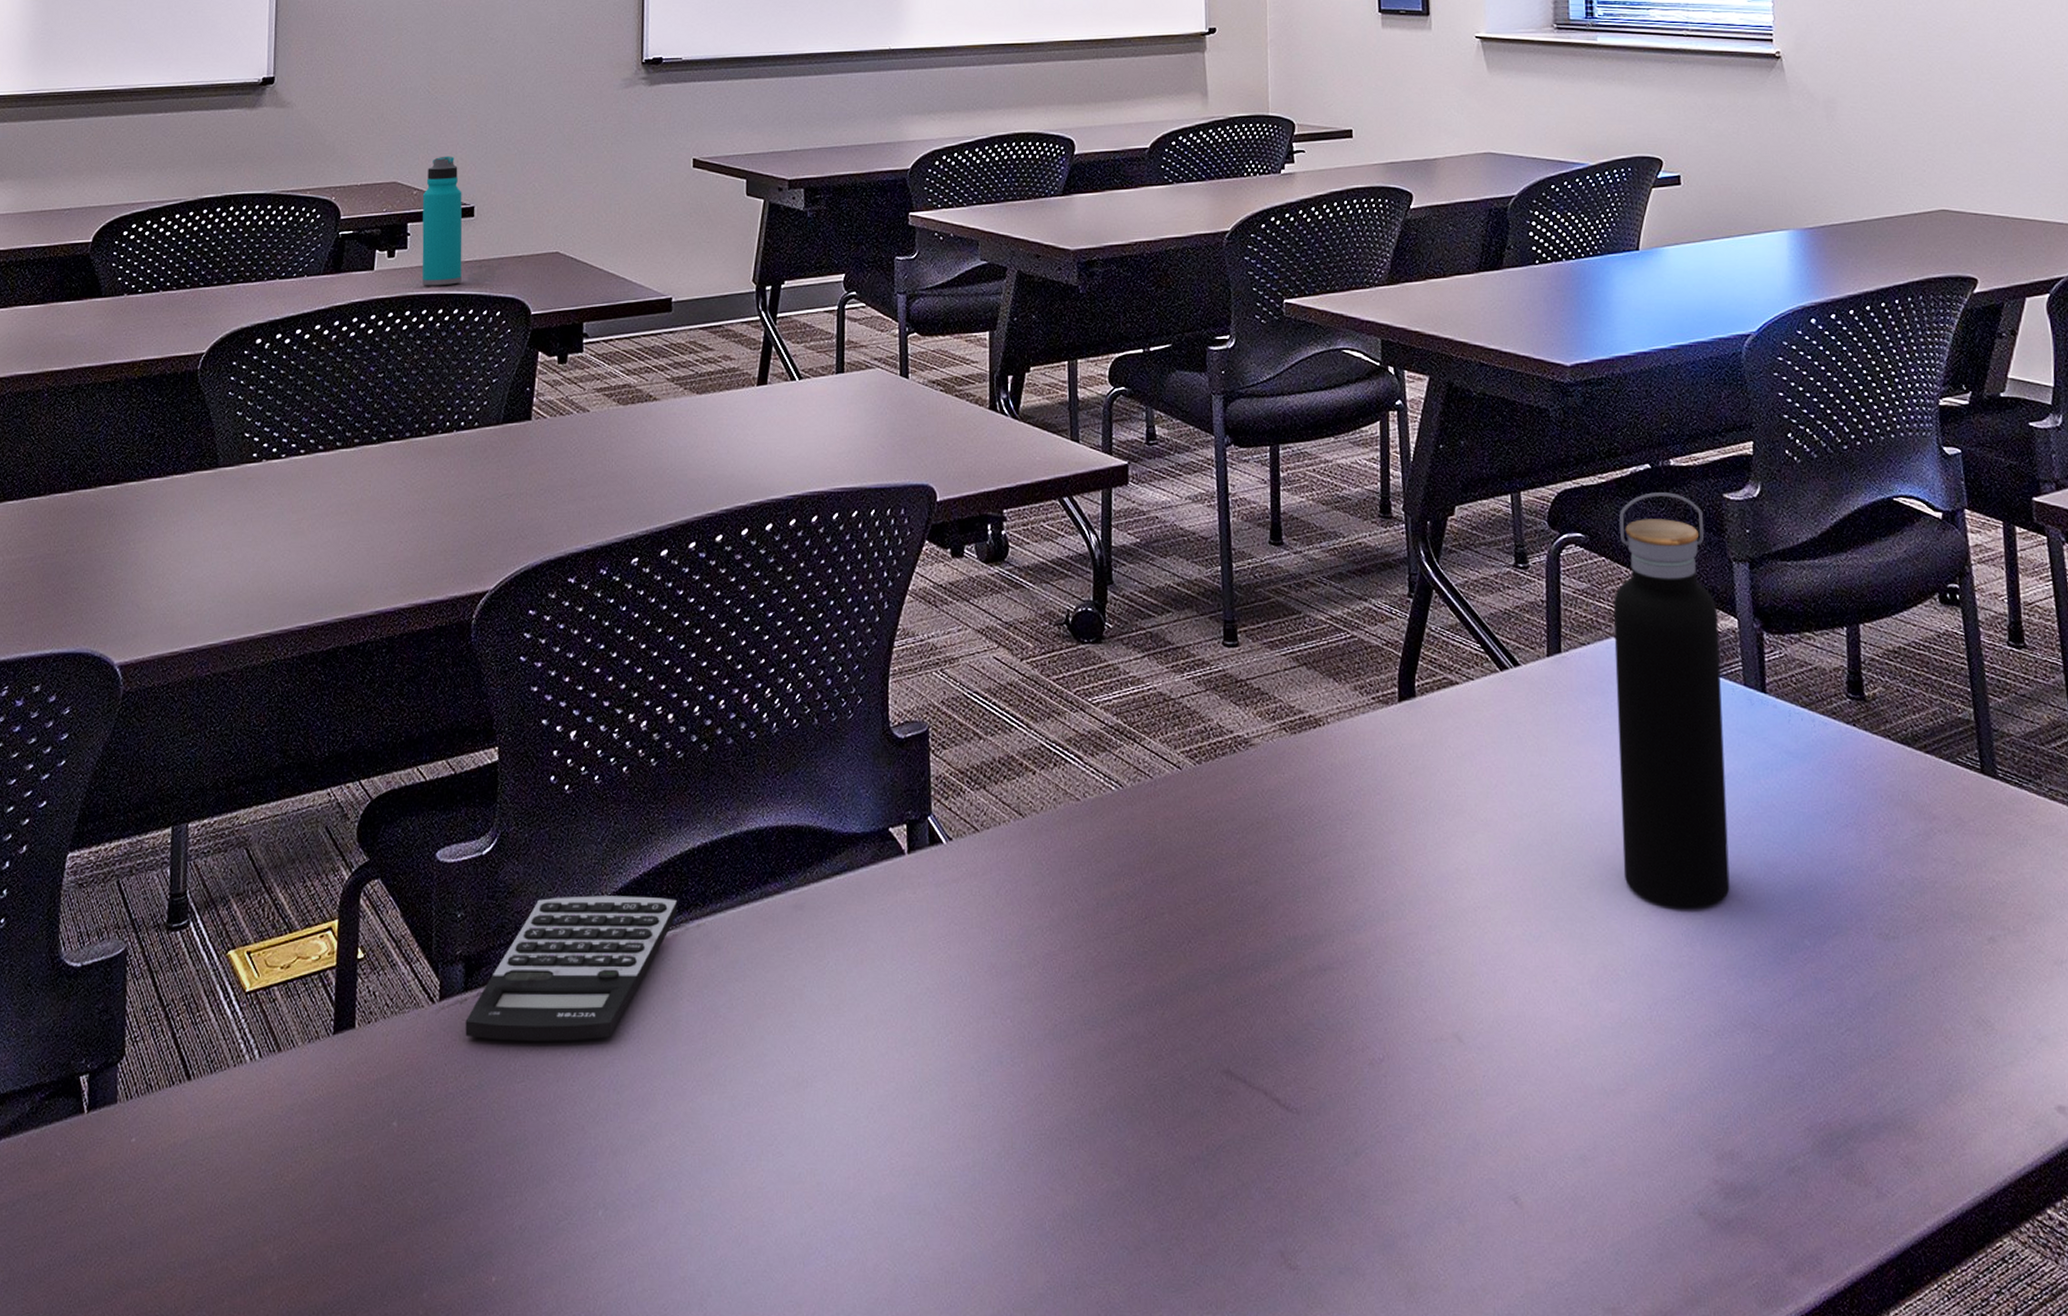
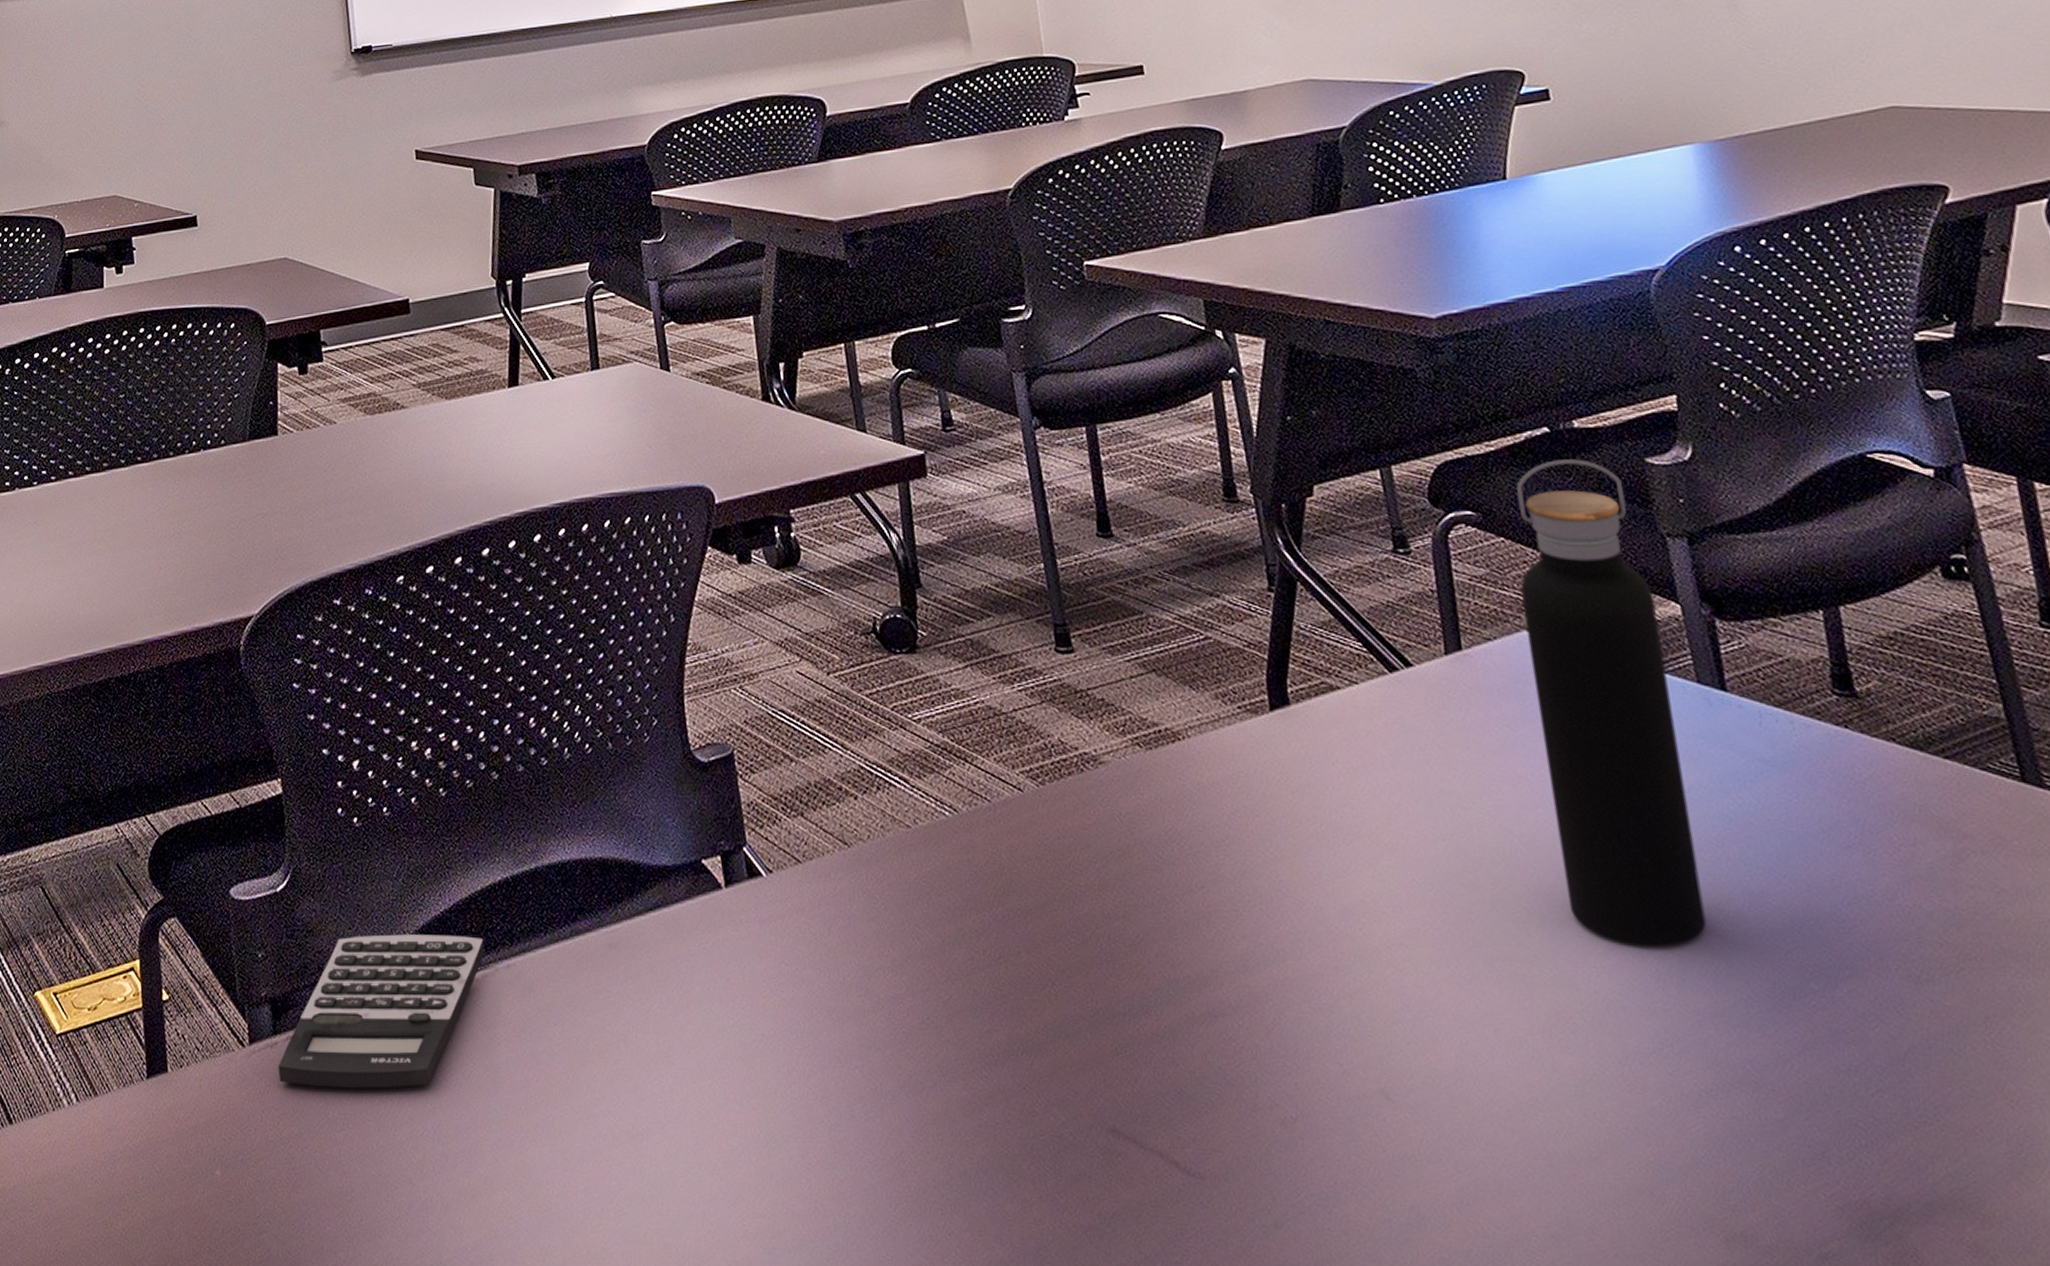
water bottle: present [422,156,463,286] -> none [143,164,192,302]

